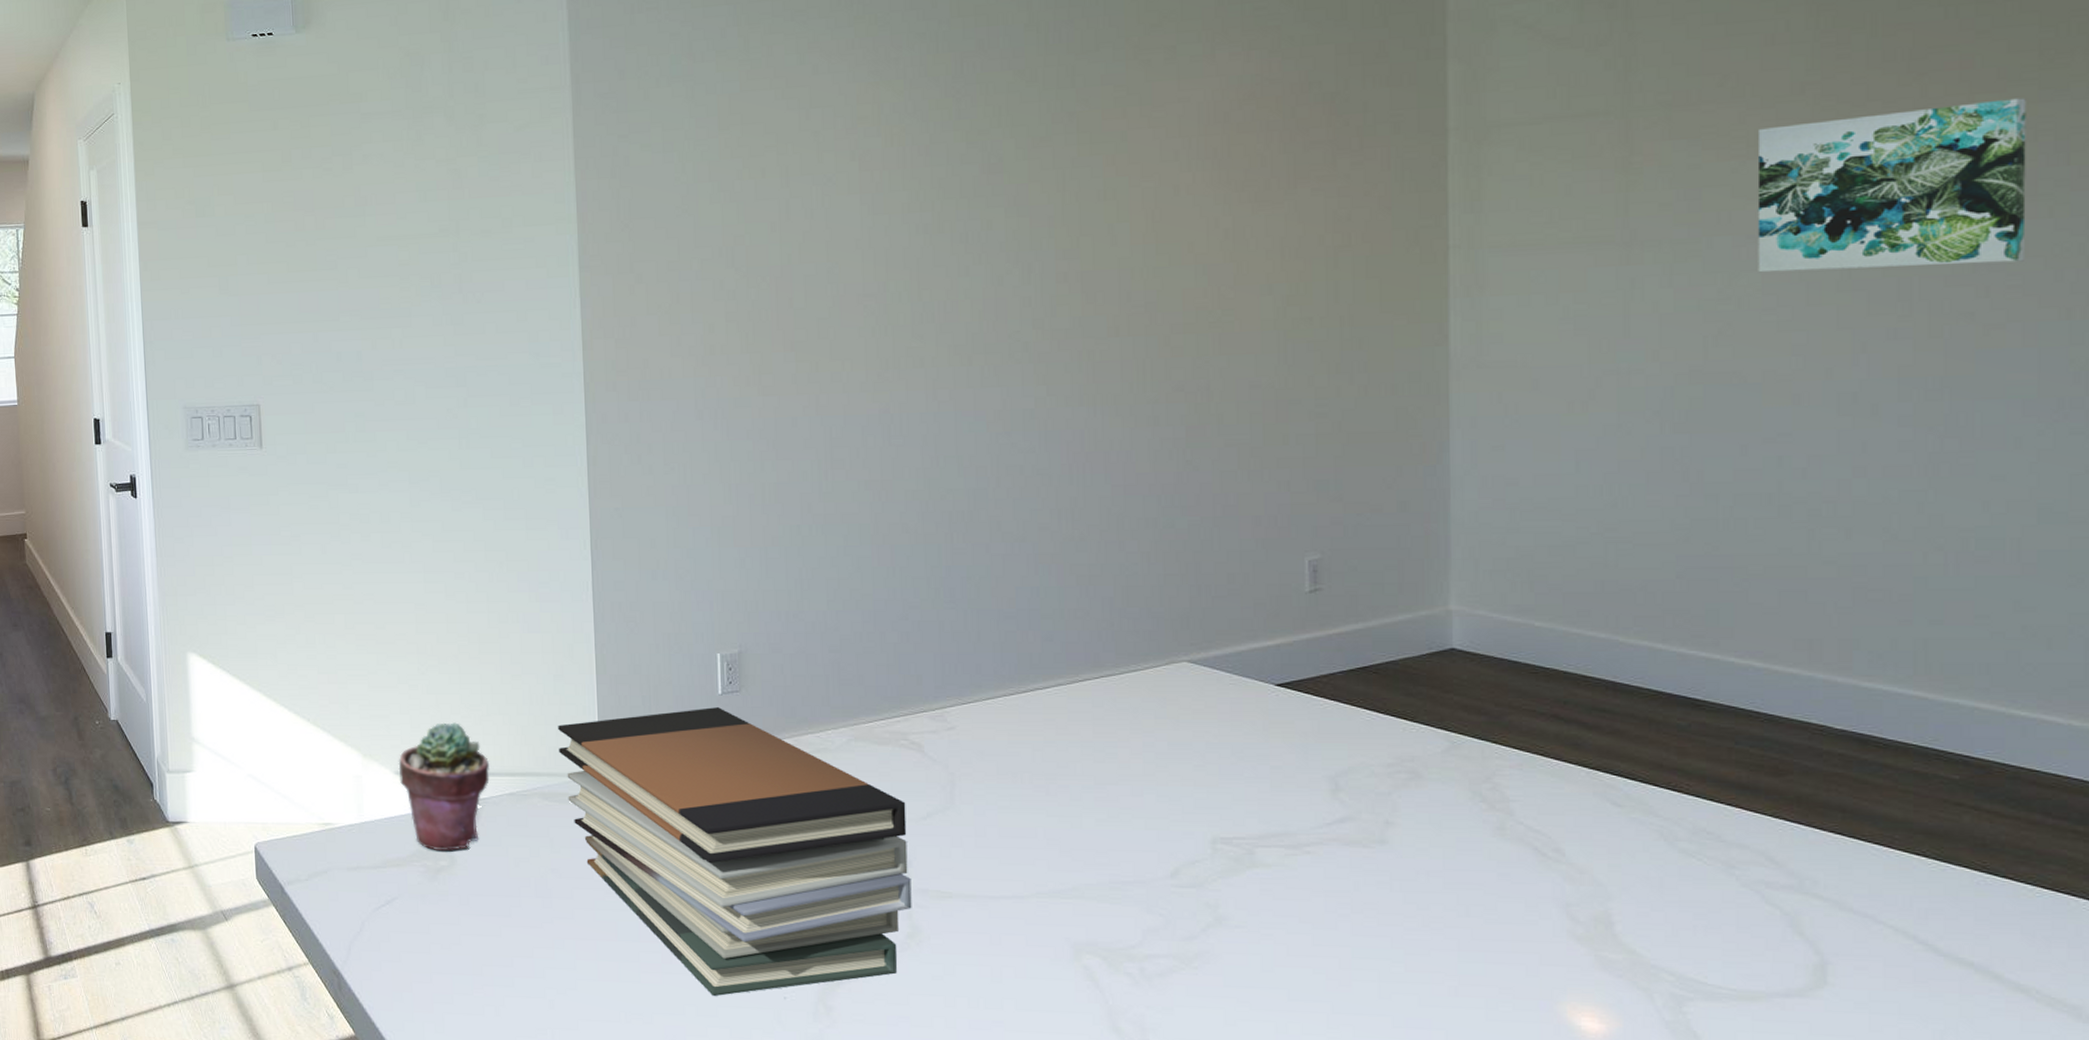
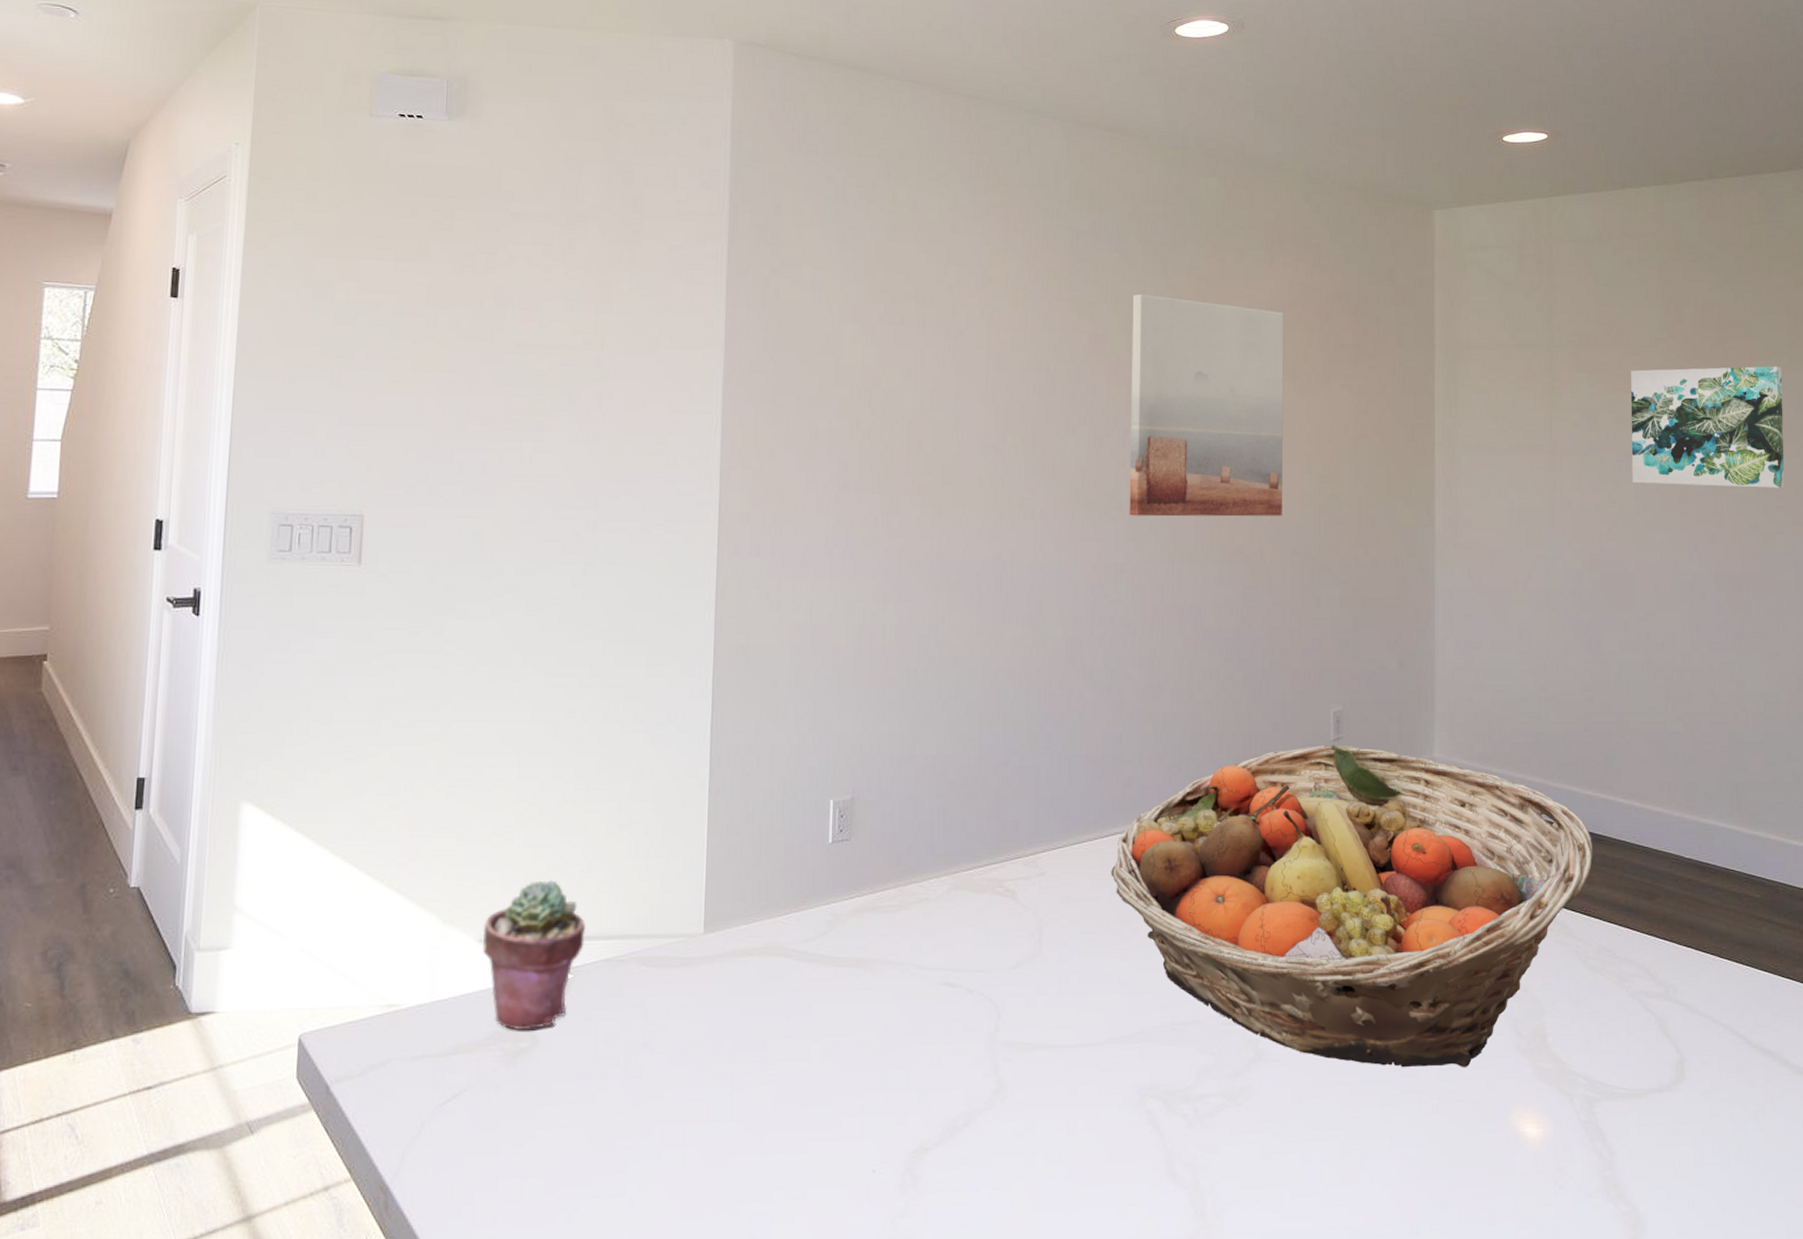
book stack: present [558,707,912,997] -> none [662,857,999,1177]
fruit basket: none [1031,596,1688,951] -> present [1111,744,1593,1068]
wall art: none [1033,112,1235,358] -> present [1129,294,1284,517]

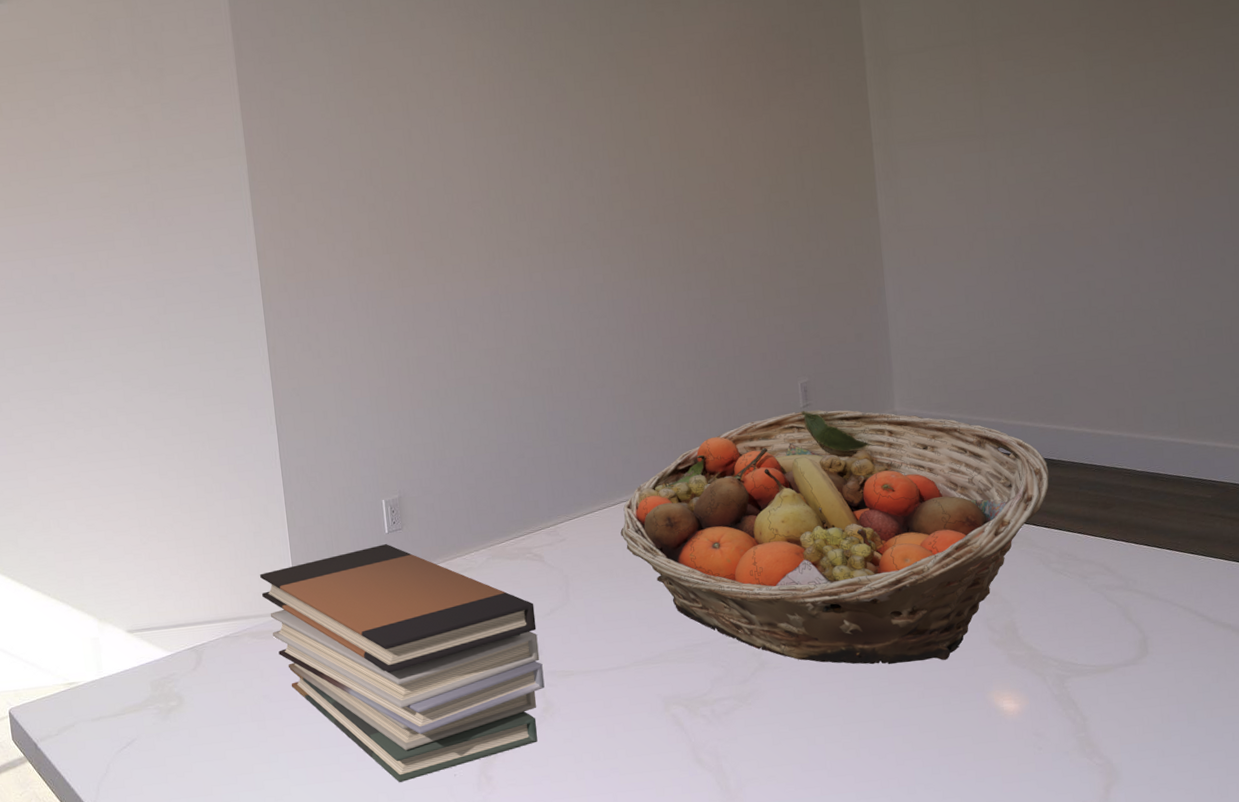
potted succulent: present [482,880,585,1031] -> none [129,582,207,694]
book stack: none [662,857,999,1177] -> present [260,544,545,783]
wall art: present [1129,294,1284,517] -> none [584,50,738,243]
wall art: present [1630,366,1784,489] -> none [1056,25,1215,153]

